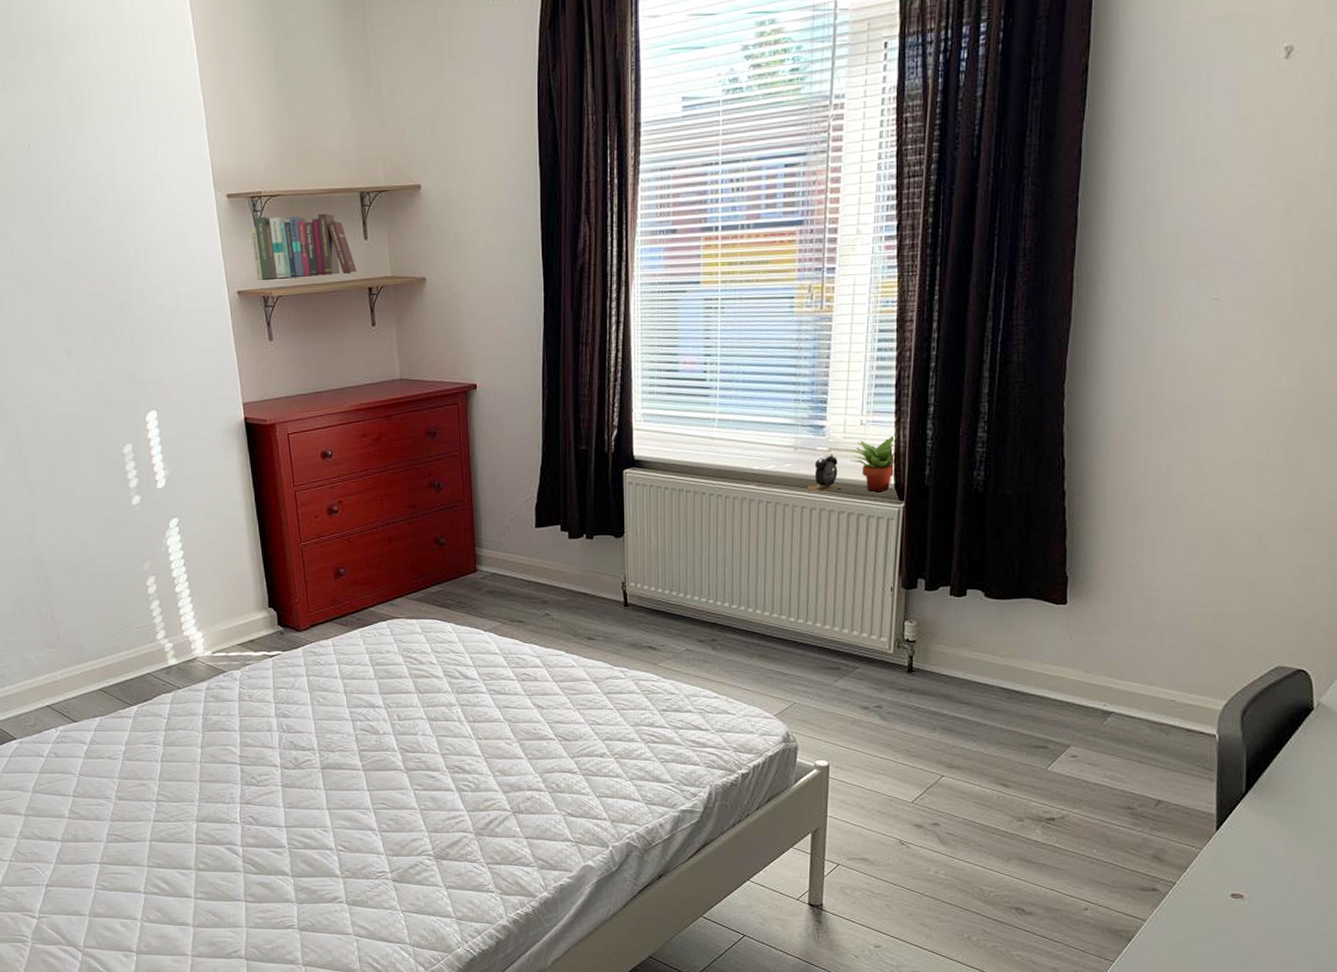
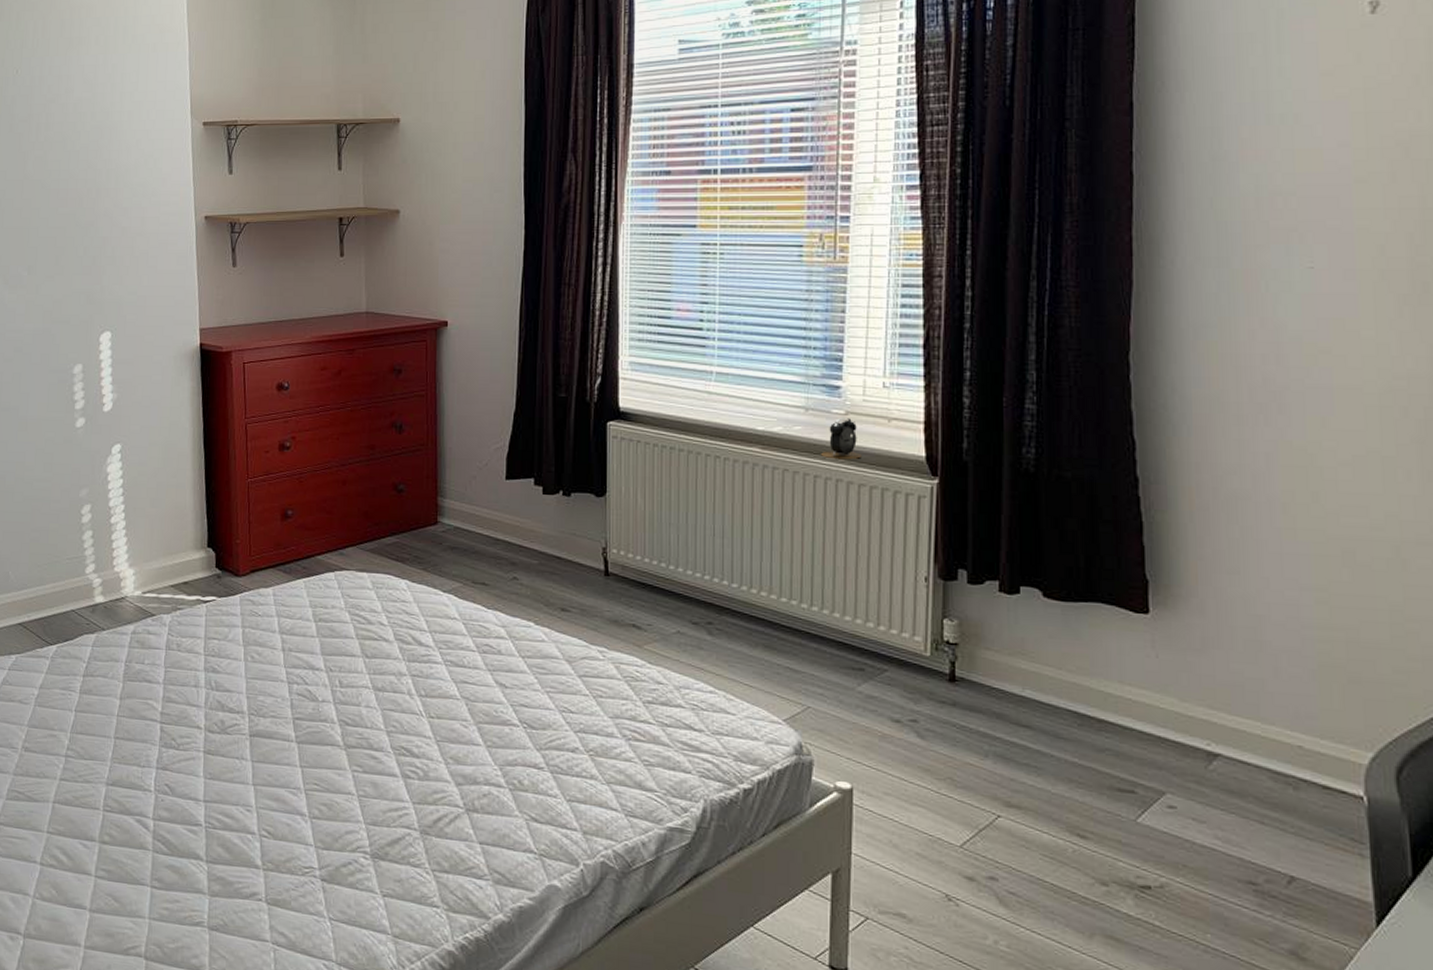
books: present [250,213,357,281] -> none [222,143,328,207]
succulent plant: present [850,437,896,493] -> none [871,403,926,465]

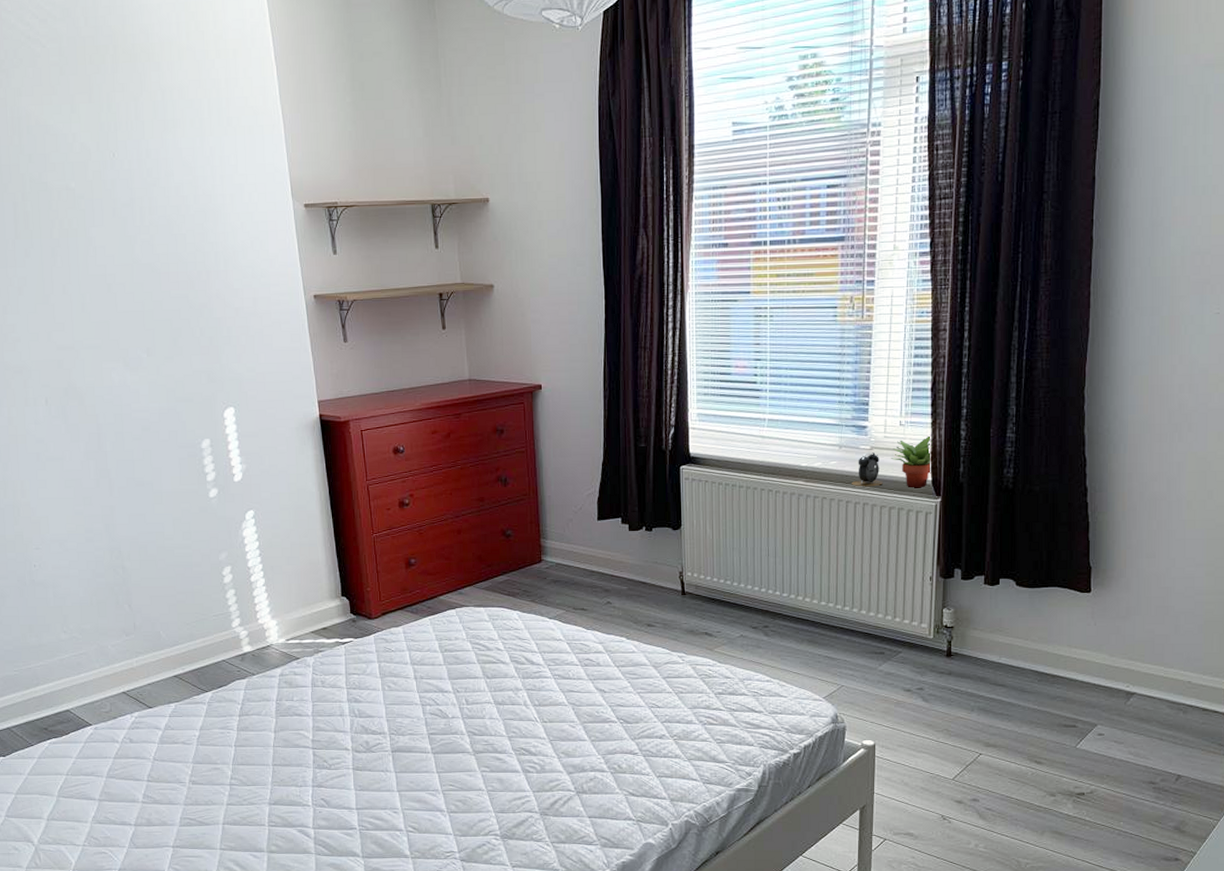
succulent plant: none [871,403,926,465] -> present [890,436,932,488]

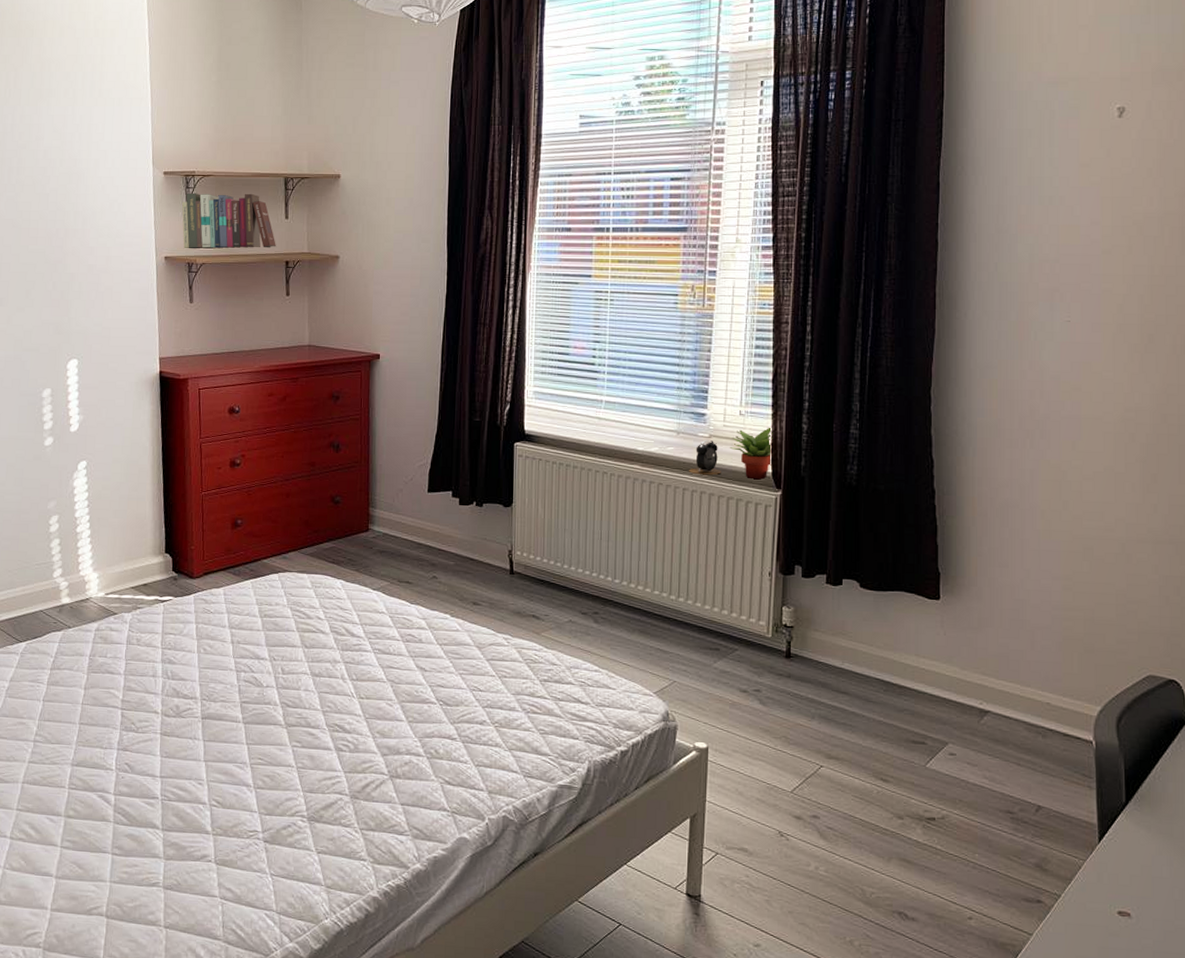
books: none [326,223,428,286] -> present [181,193,276,249]

